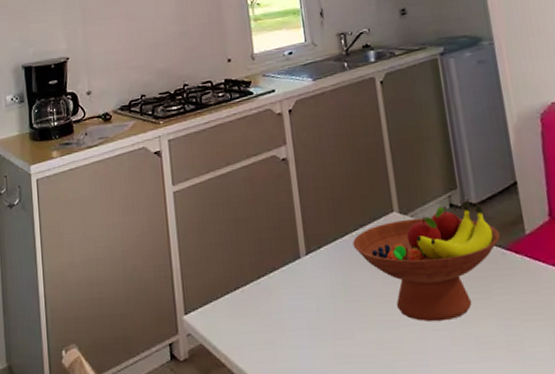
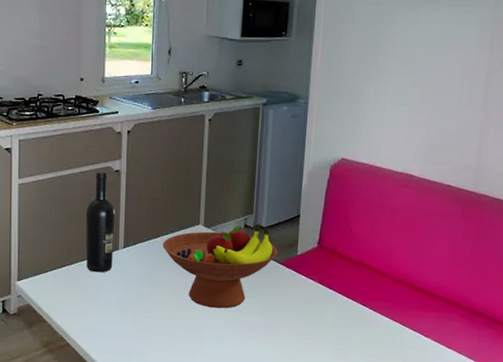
wine bottle: none [254,162,296,292] -> present [85,171,116,273]

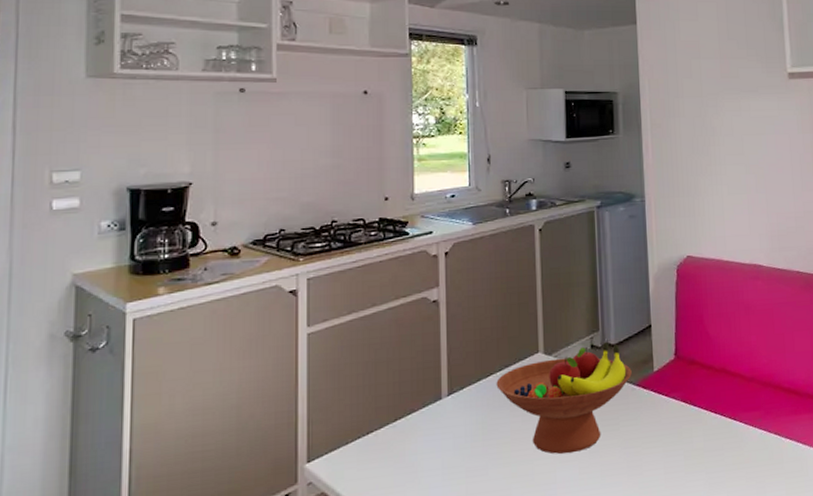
wine bottle: present [85,171,116,273] -> none [397,303,436,434]

